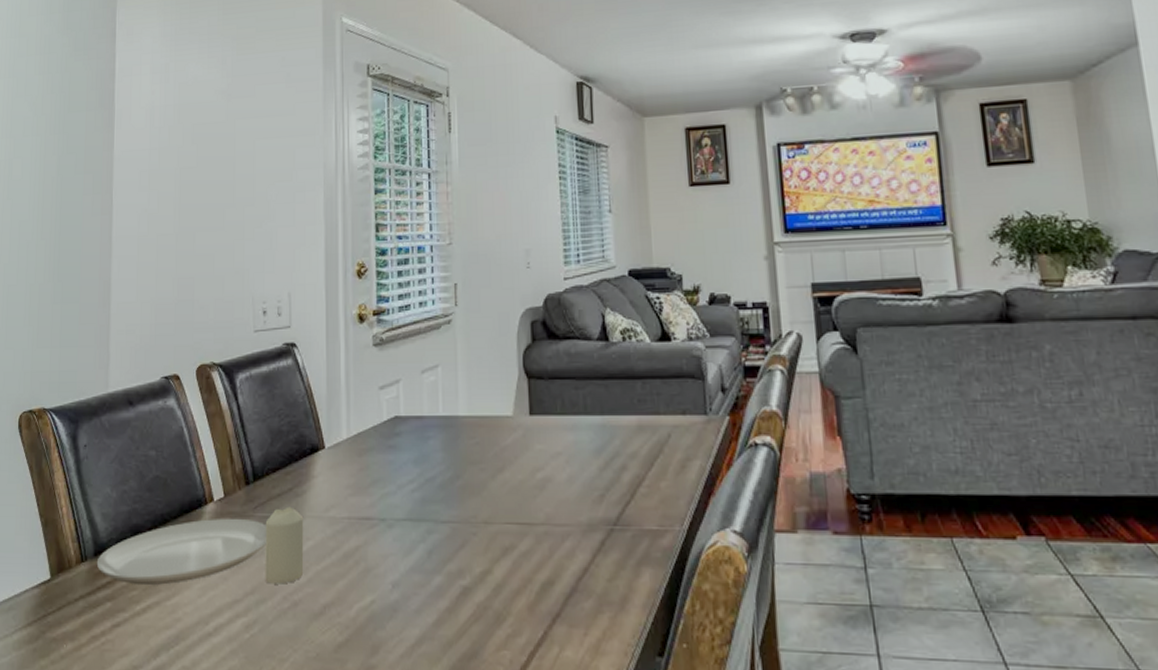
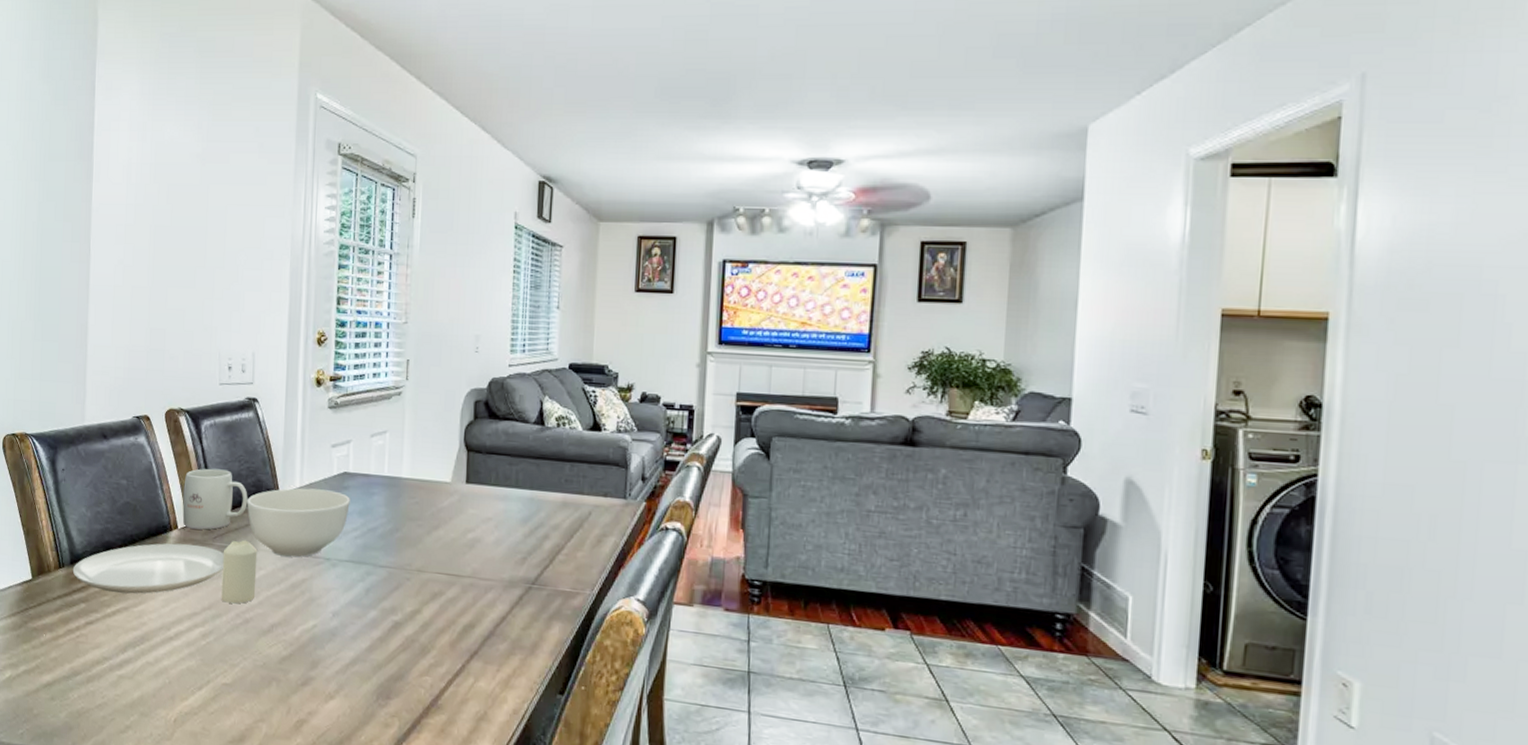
mug: none [218,427,290,500] -> present [182,468,248,530]
bowl: none [289,439,404,521] -> present [246,488,350,557]

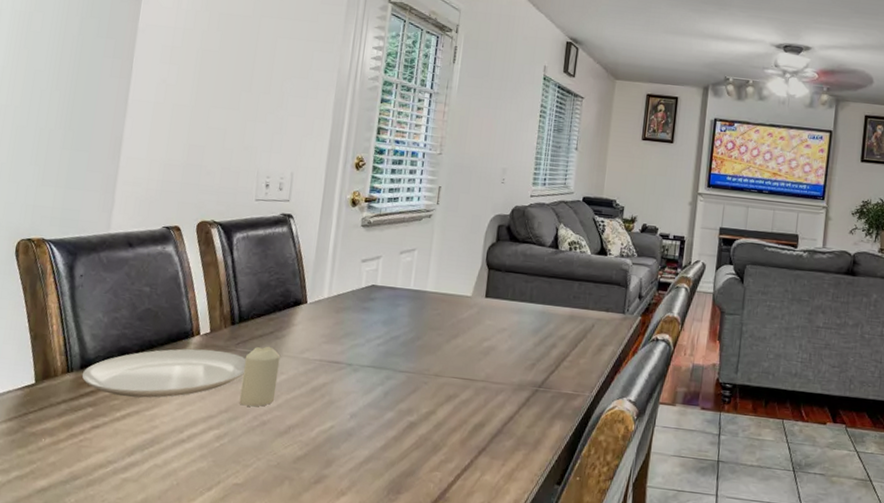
mug: present [182,468,248,530] -> none [206,278,276,337]
bowl: present [246,488,350,557] -> none [273,298,376,363]

